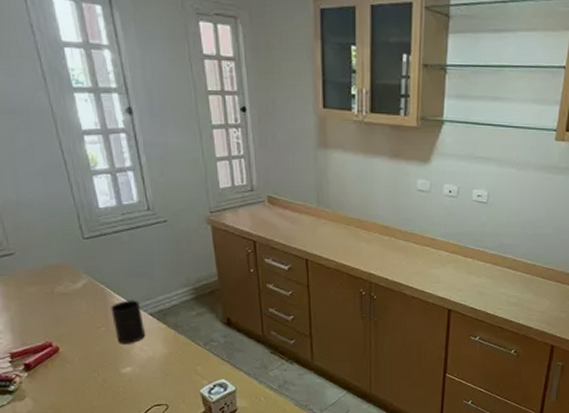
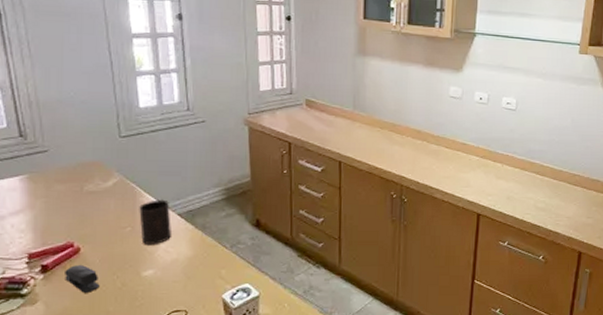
stapler: none [47,362,82,389] -> present [65,264,100,293]

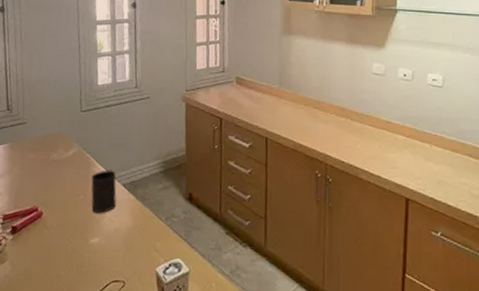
stapler: present [65,264,100,293] -> none [28,227,55,256]

